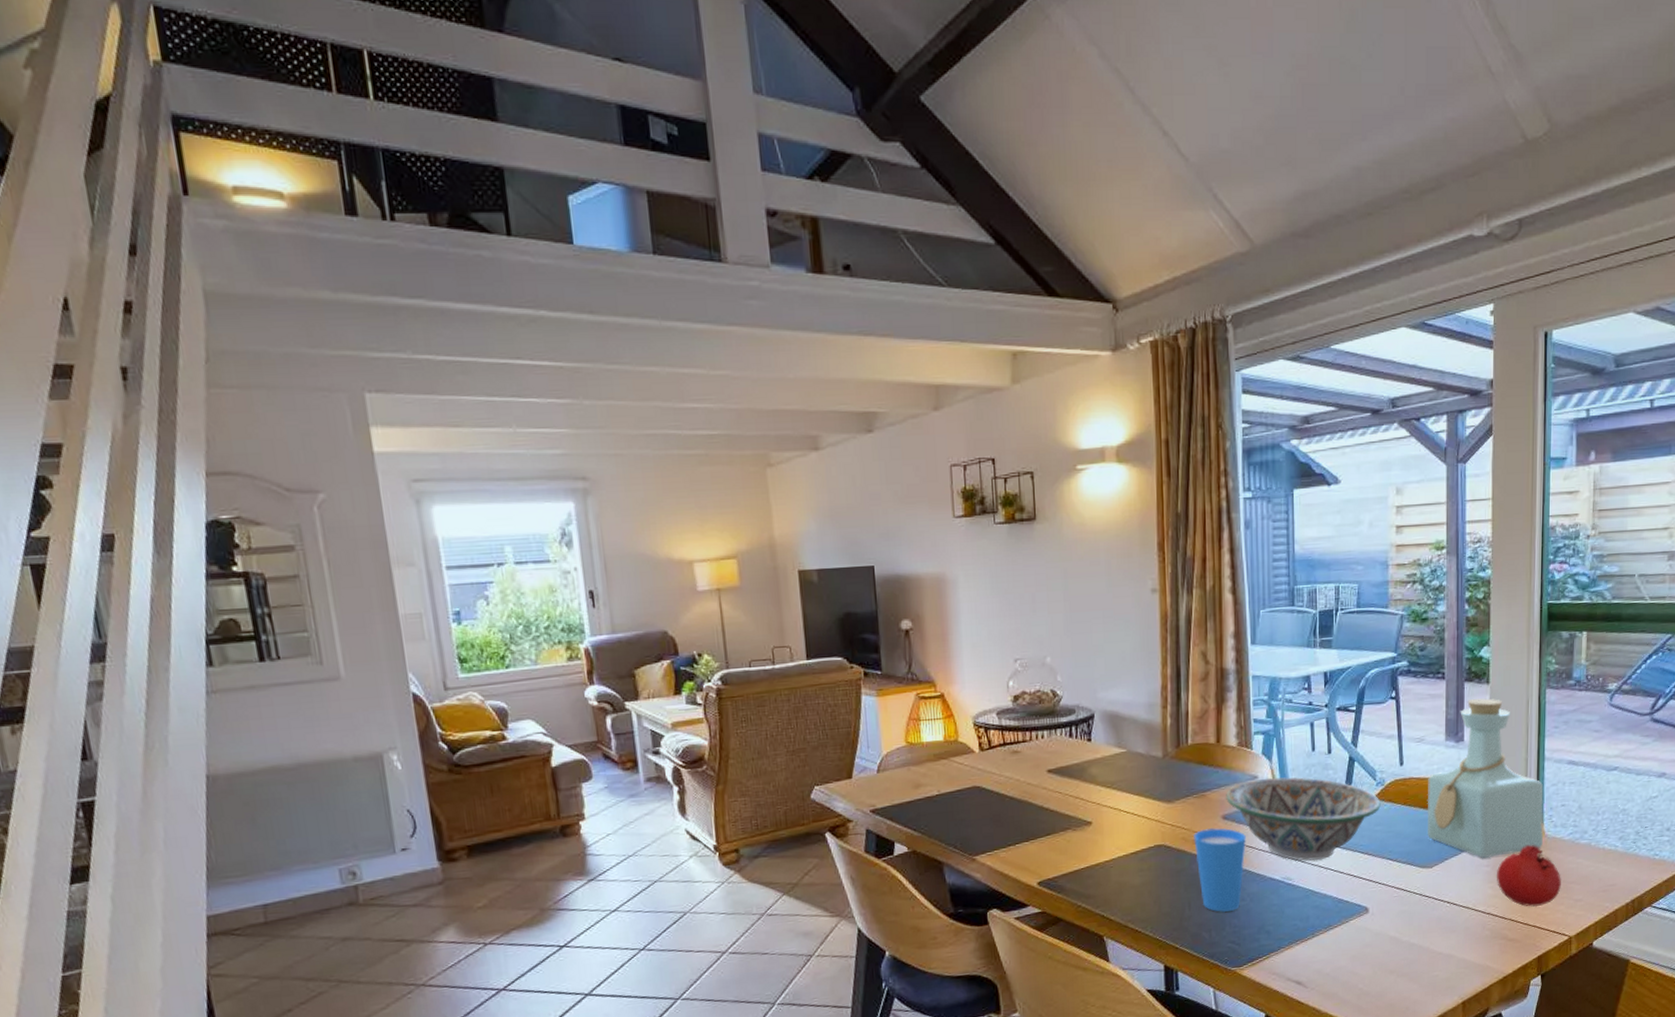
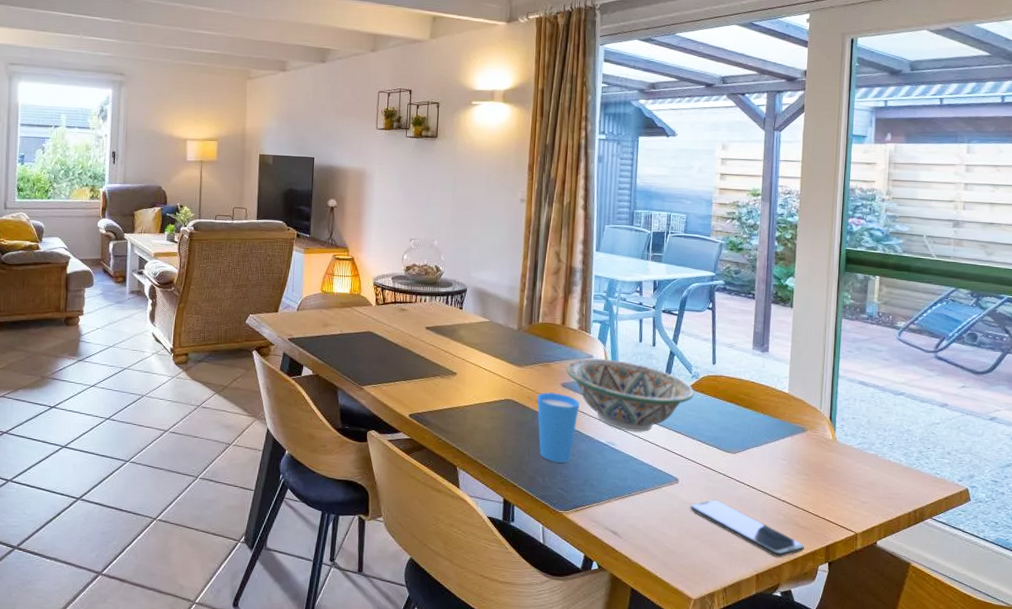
smartphone: none [1383,924,1515,979] -> present [690,499,805,558]
bottle: present [1427,698,1544,858] -> none [733,319,837,453]
fruit: present [1497,844,1561,908] -> none [792,447,850,502]

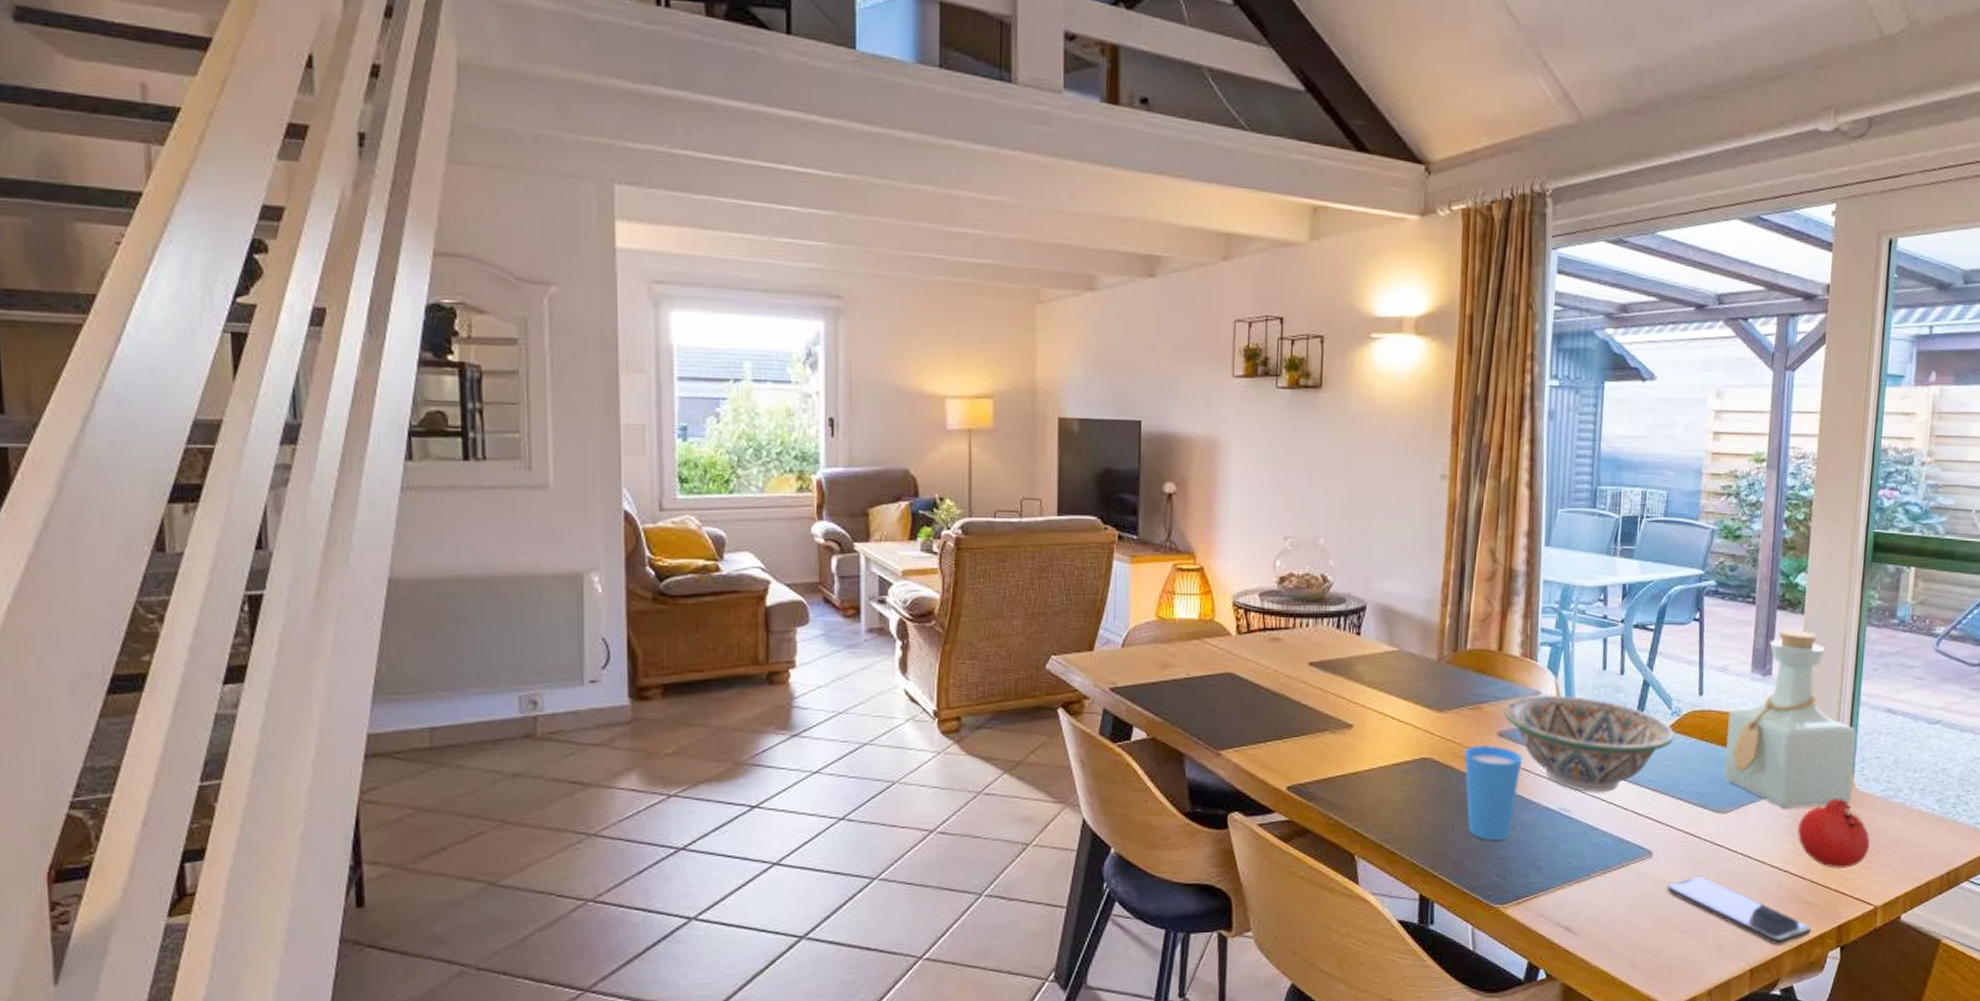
bottle: none [733,319,837,453] -> present [1724,630,1857,808]
fruit: none [792,447,850,502] -> present [1798,797,1870,870]

